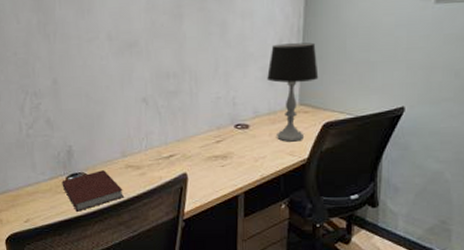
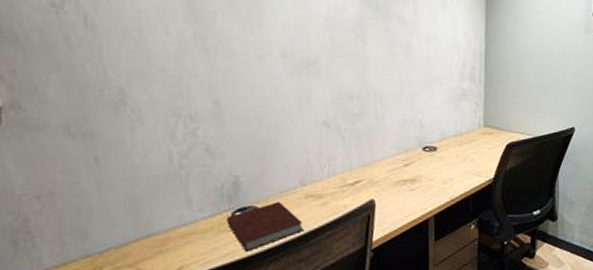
table lamp: present [267,42,319,142] -> none [453,67,501,163]

